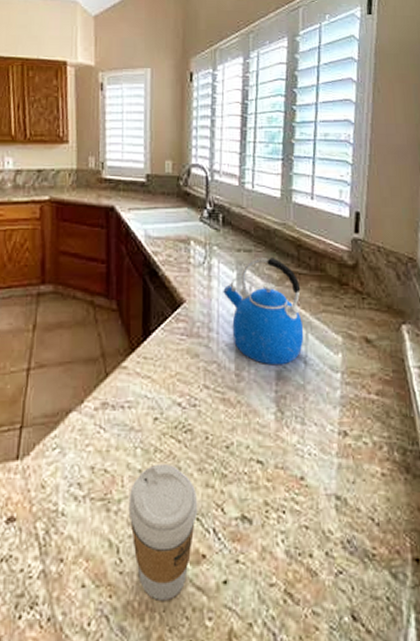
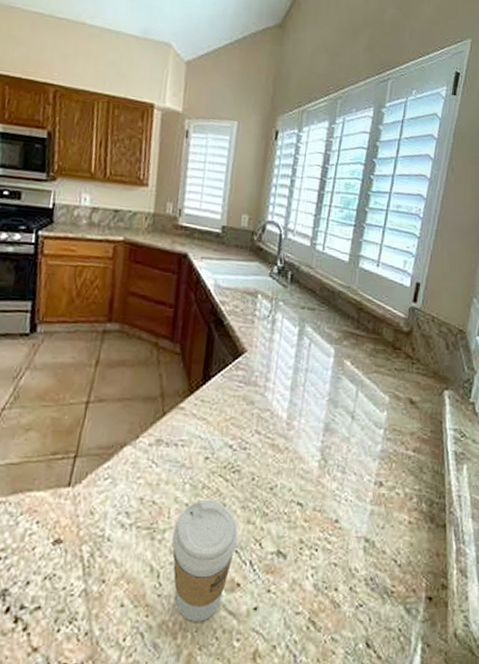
kettle: present [223,258,304,366] -> none [283,316,357,418]

